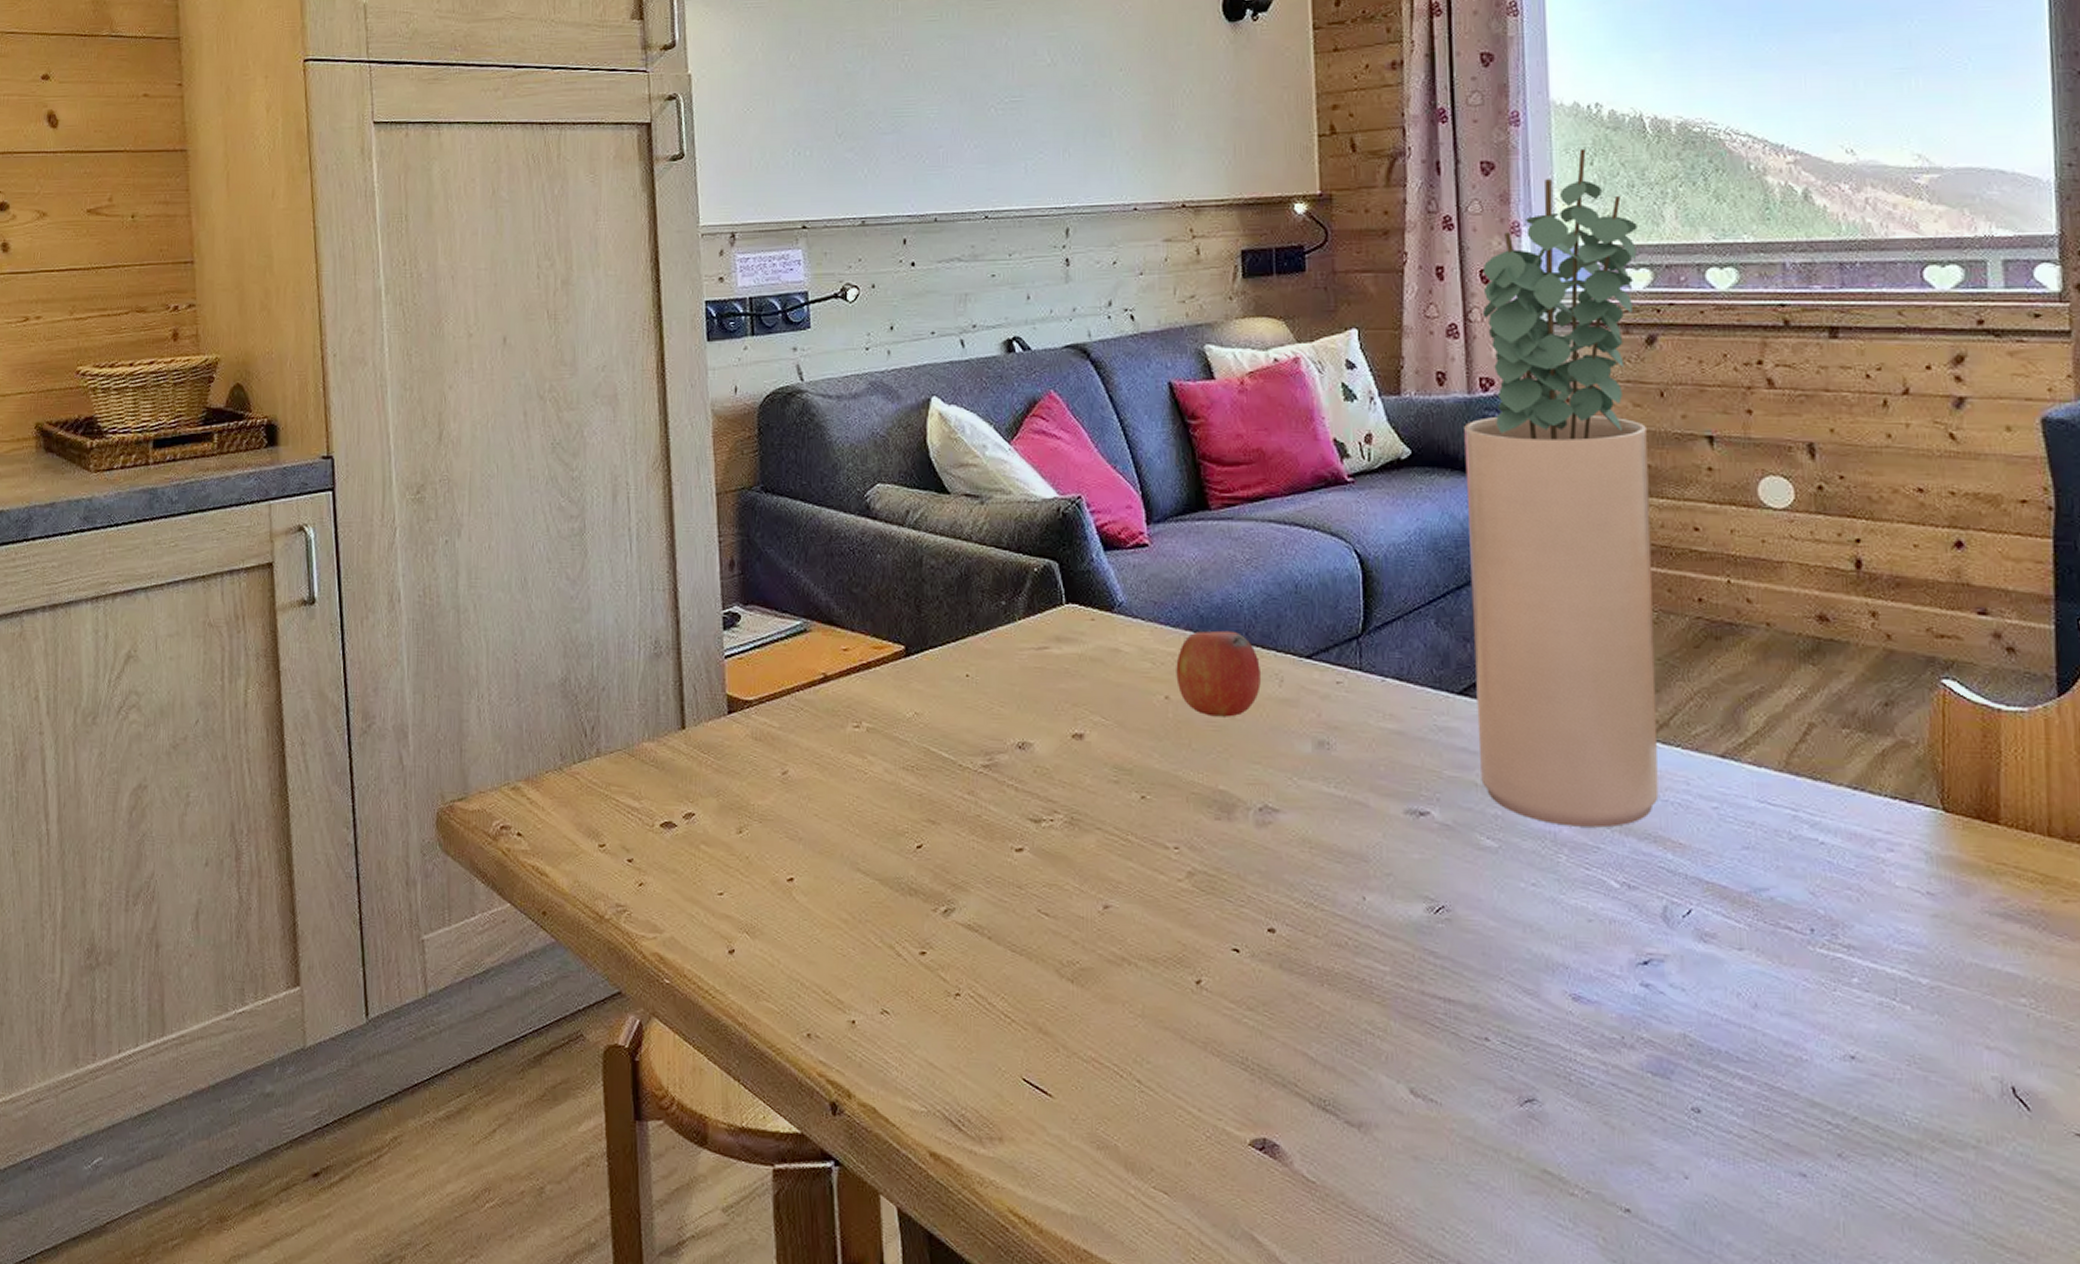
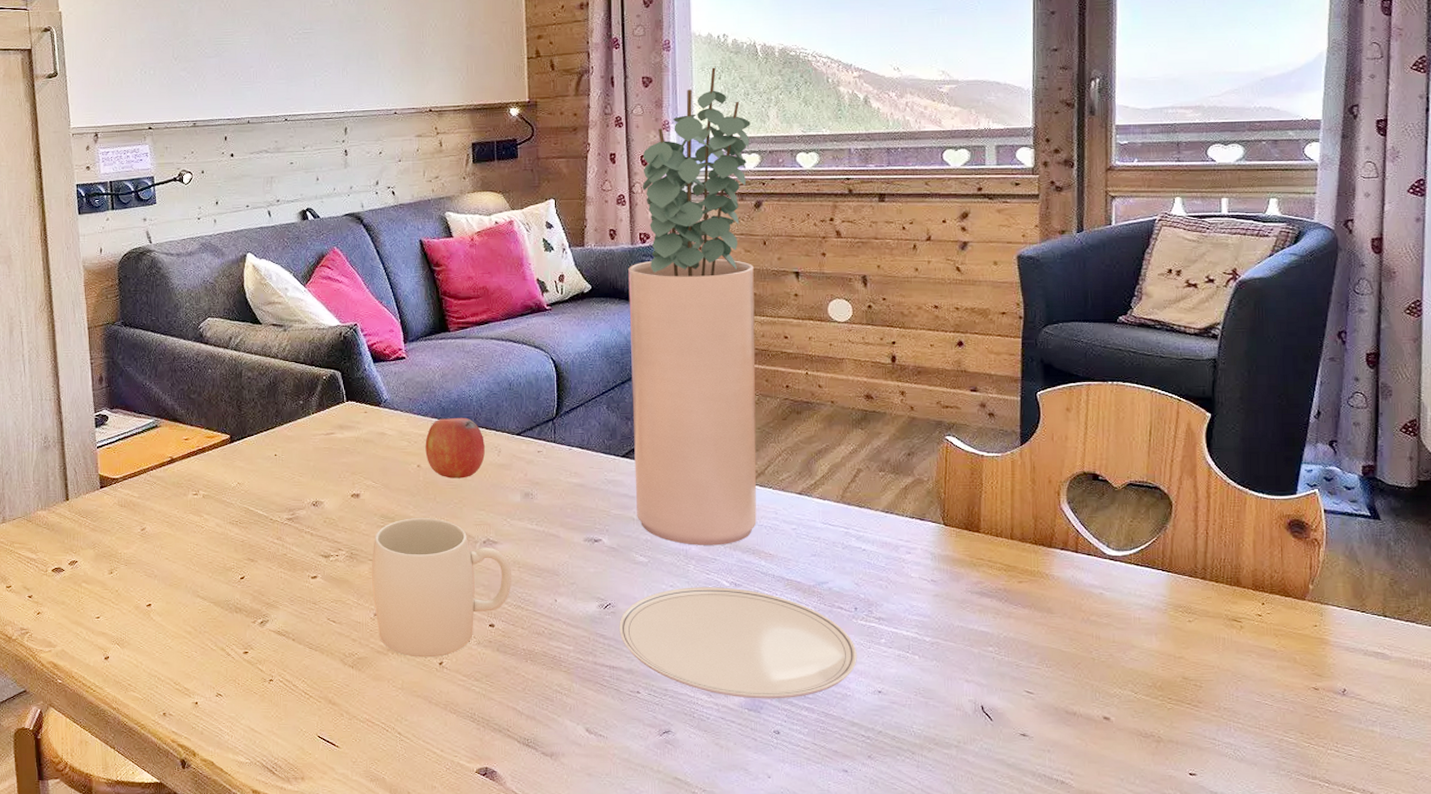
mug: none [1099,771,1301,973] -> present [371,518,512,657]
plate: none [1457,887,1816,1061] -> present [619,587,857,699]

